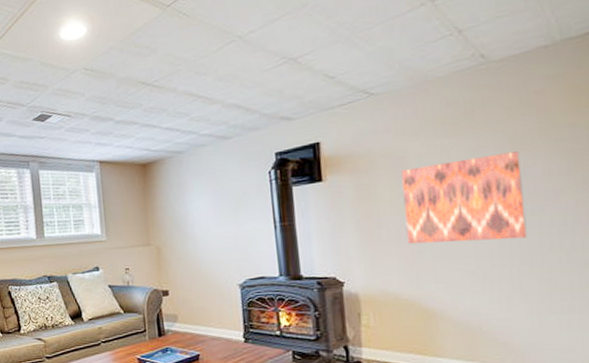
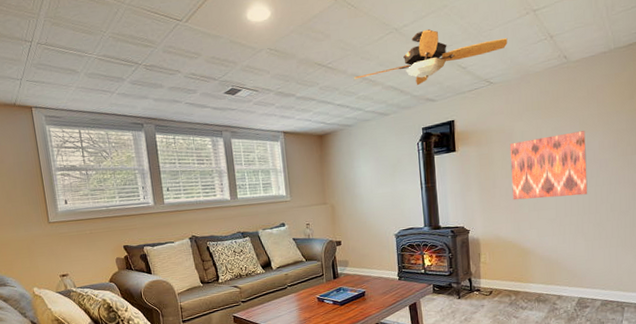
ceiling fan: none [186,34,395,102] -> present [354,29,508,86]

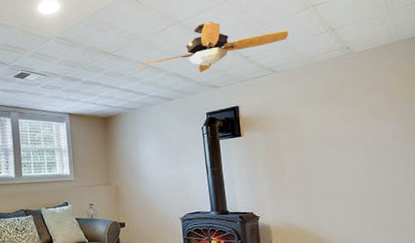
wall art: present [509,131,588,200] -> none [296,119,384,187]

